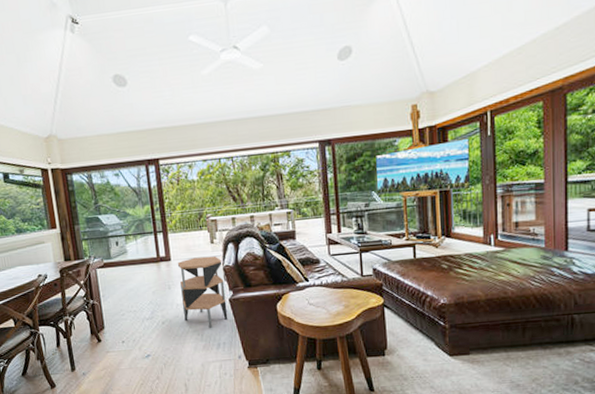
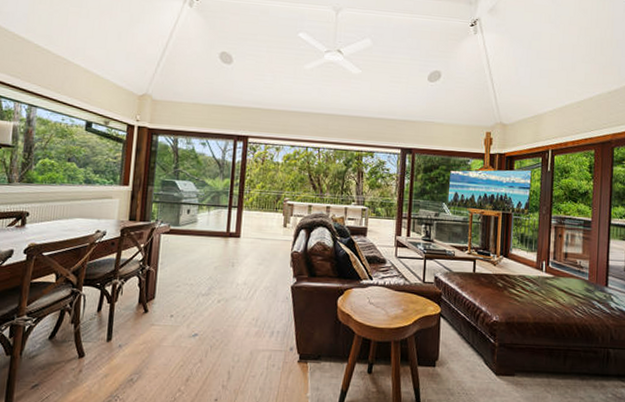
side table: present [178,256,228,328] -> none [242,238,292,314]

